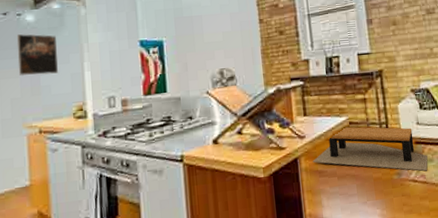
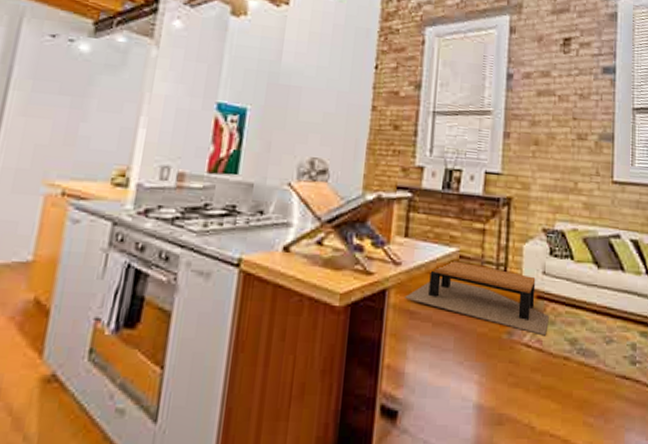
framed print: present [16,34,58,76] -> none [52,65,112,123]

